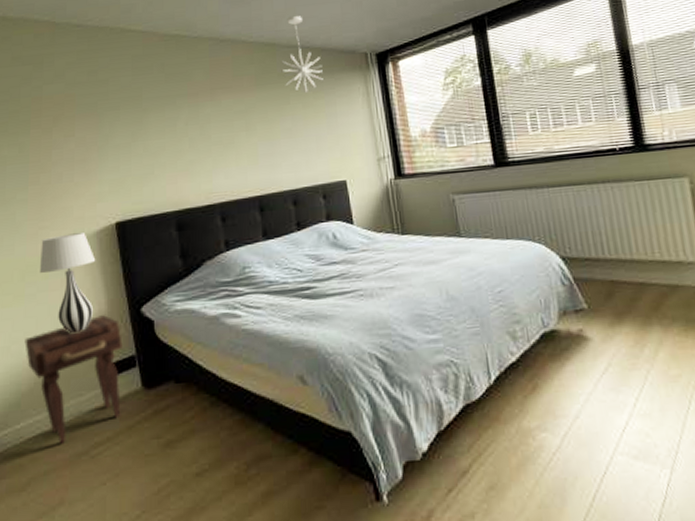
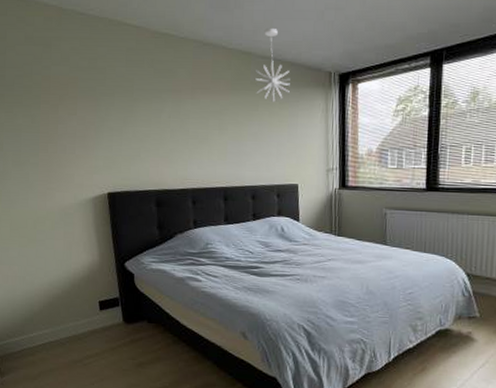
nightstand: present [24,315,123,444] -> none [36,264,110,352]
table lamp: present [40,232,96,334] -> none [48,196,91,275]

